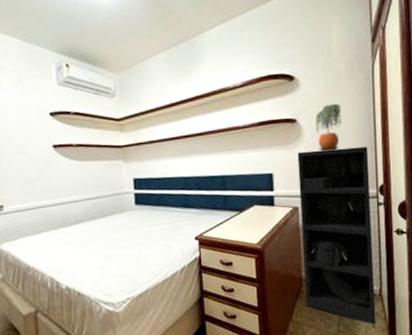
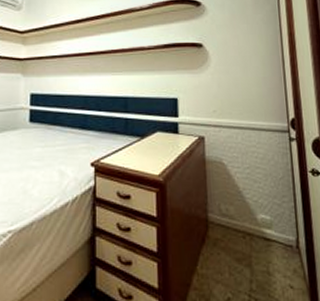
shelving unit: present [297,146,376,325] -> none [203,77,295,285]
potted plant: present [315,103,342,151] -> none [222,31,250,78]

